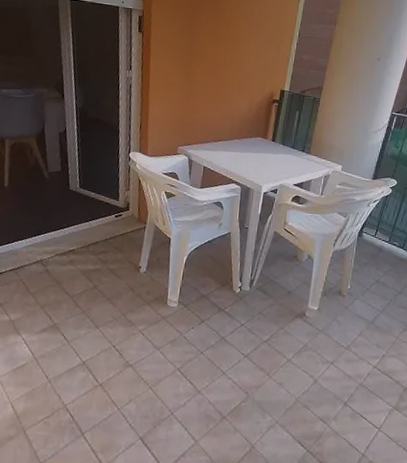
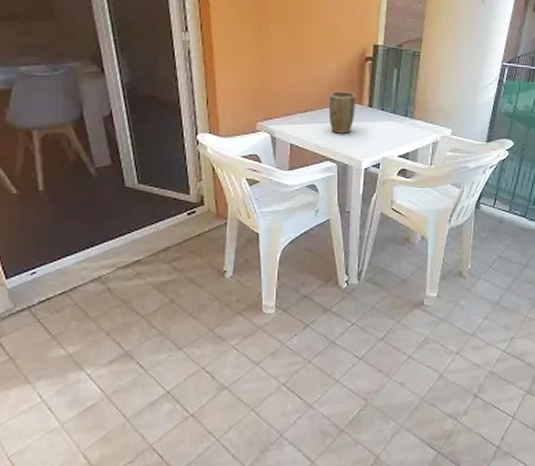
plant pot: none [238,126,262,162] -> present [329,91,355,134]

